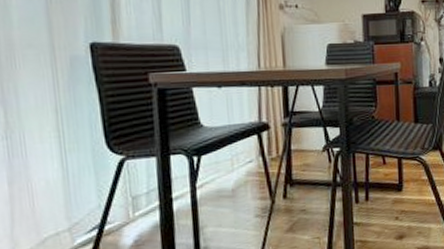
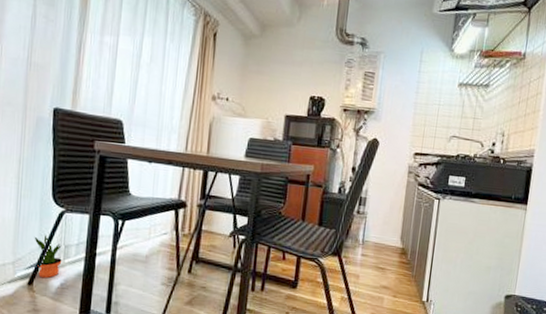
potted plant: none [91,189,132,240] -> present [34,234,62,279]

